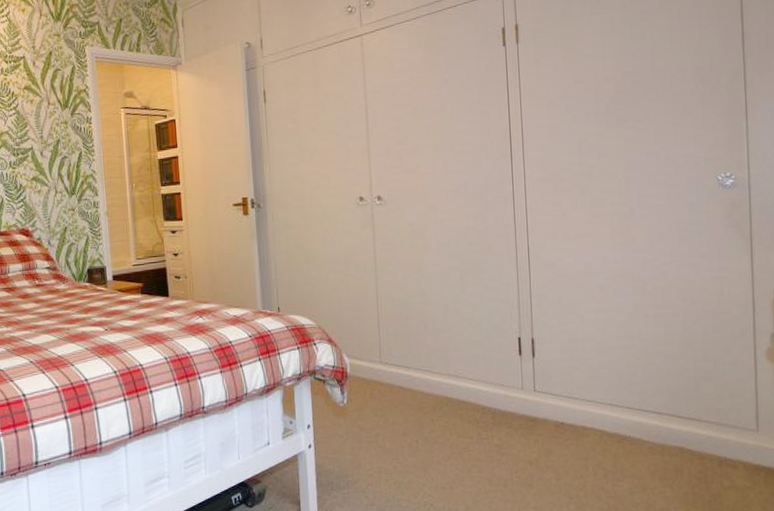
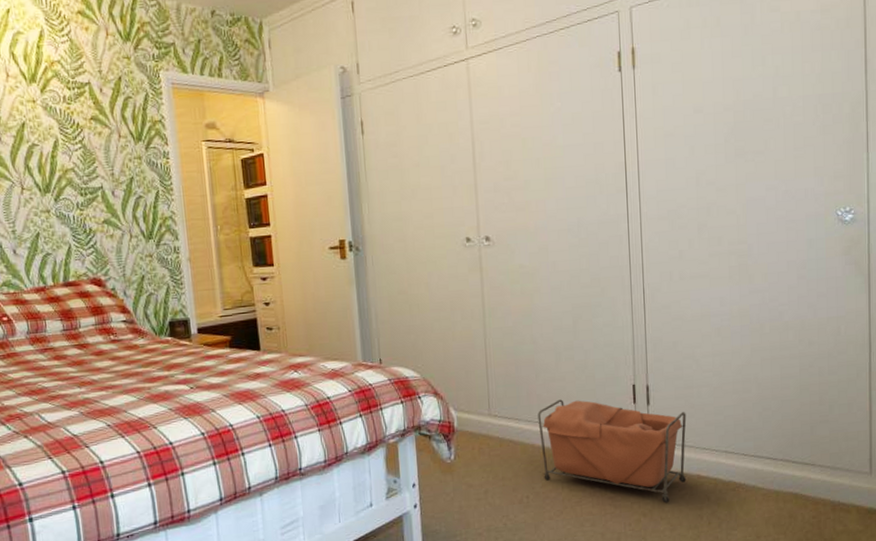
laundry basket: none [426,349,572,453] -> present [538,399,687,504]

